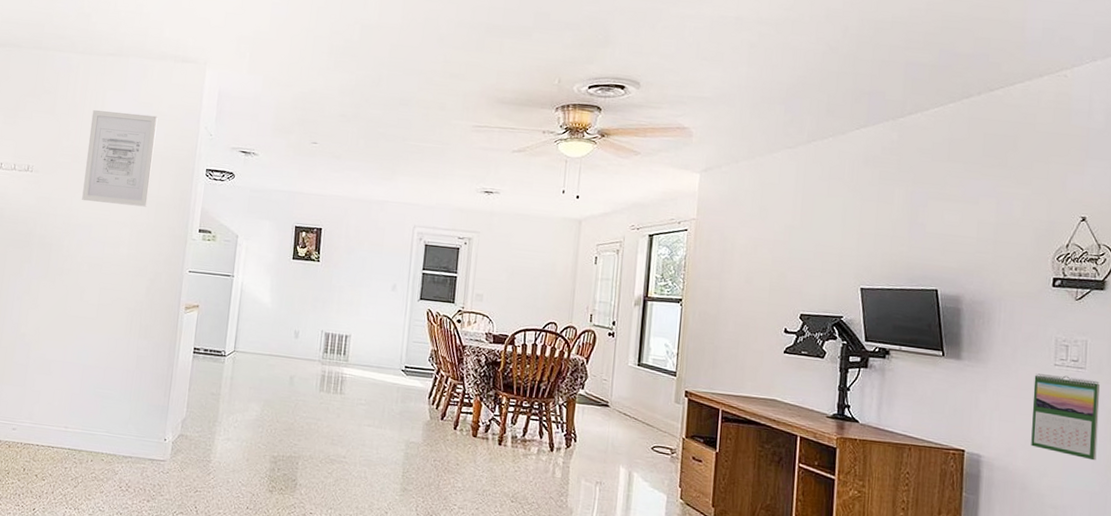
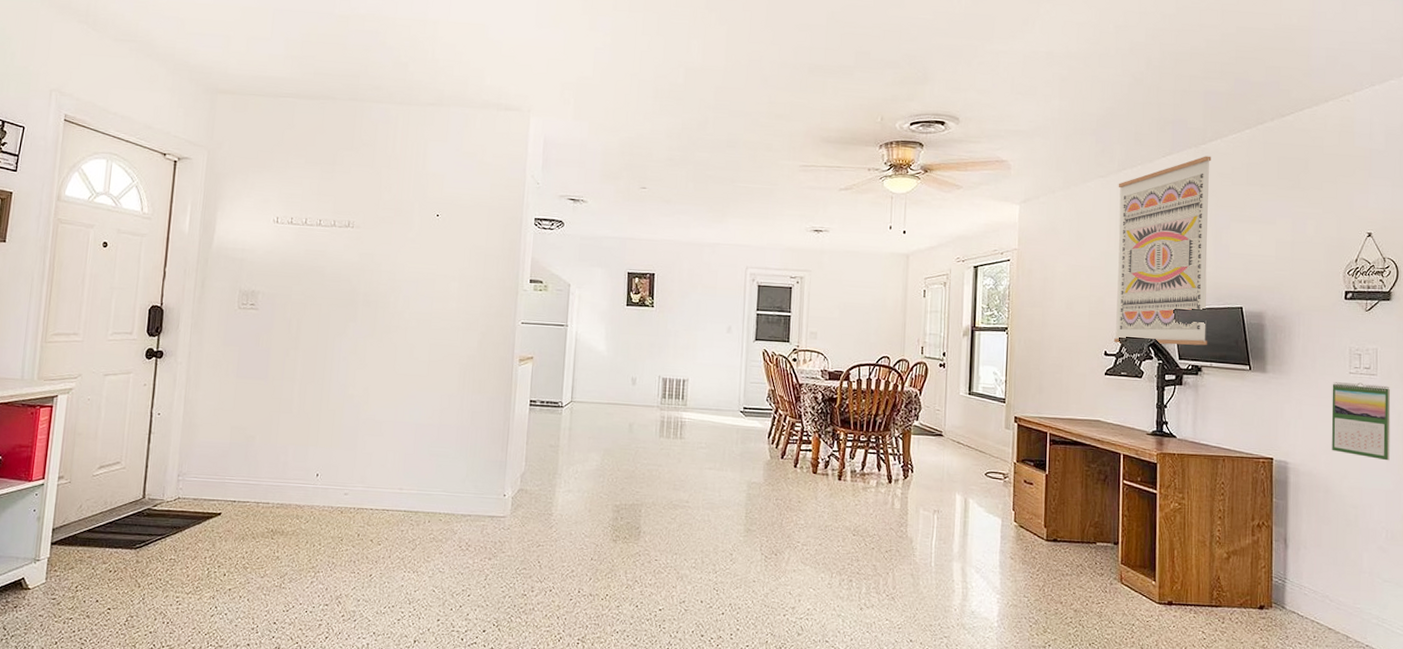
wall art: present [82,110,158,207] -> none [407,162,483,259]
wall art: none [795,129,910,329] -> present [1114,156,1212,346]

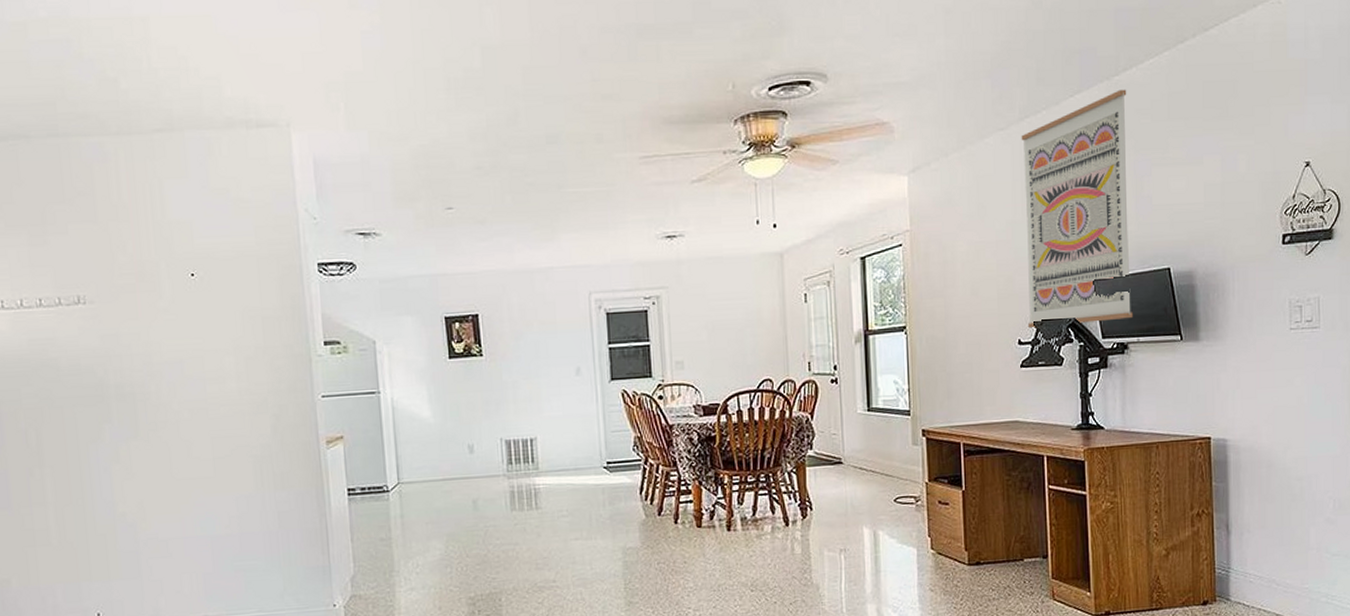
calendar: present [1331,382,1391,461] -> none [1272,338,1336,423]

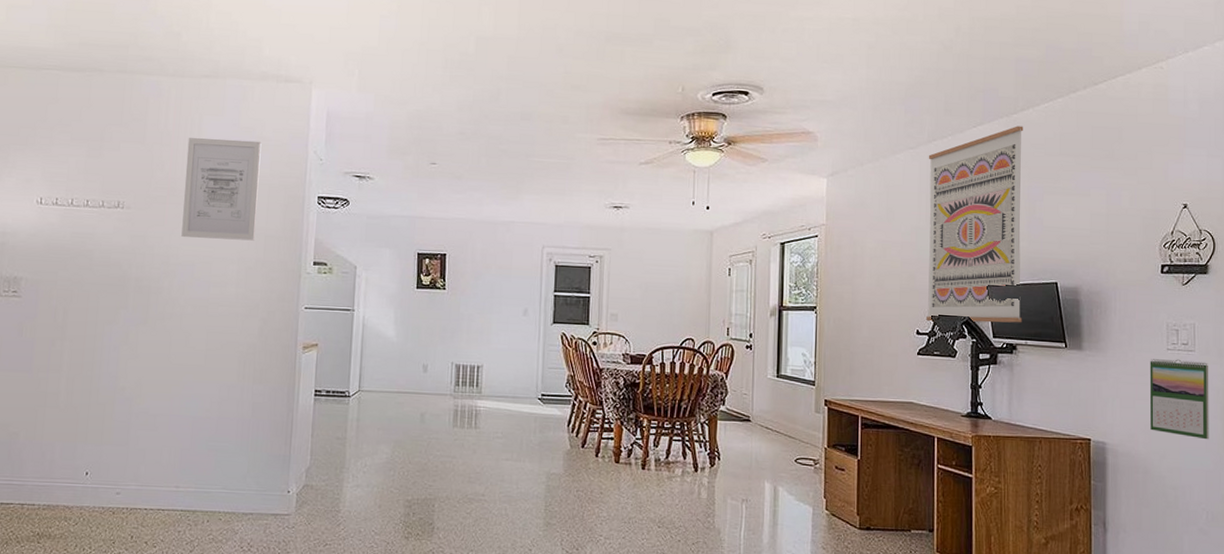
wall art: none [149,204,250,330] -> present [181,138,262,241]
calendar: none [1272,338,1336,423] -> present [1149,359,1209,440]

